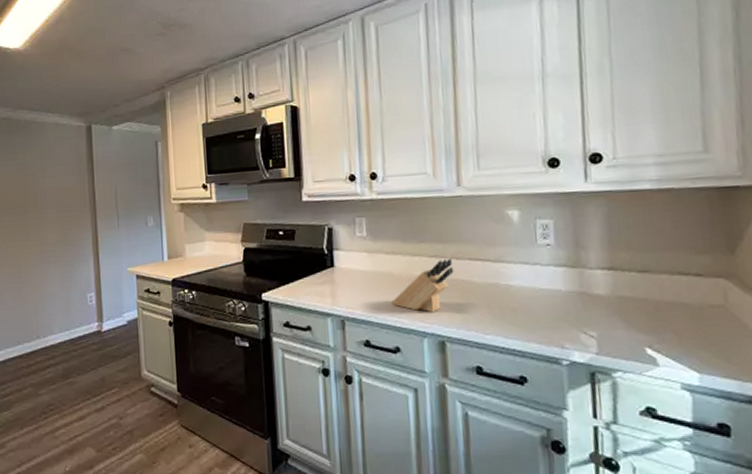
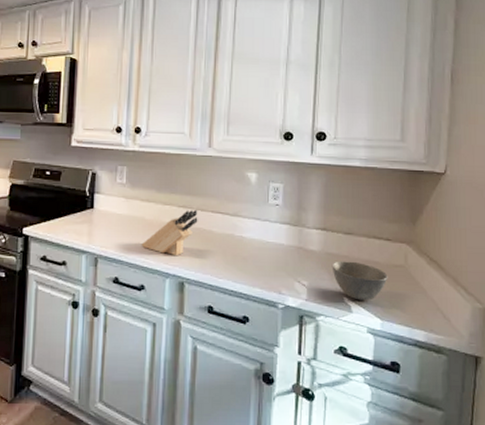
bowl: none [625,304,703,351] -> present [332,261,388,301]

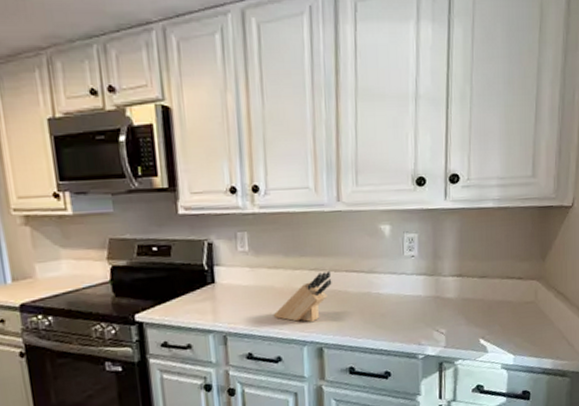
bowl: present [332,261,388,301] -> none [468,303,520,340]

